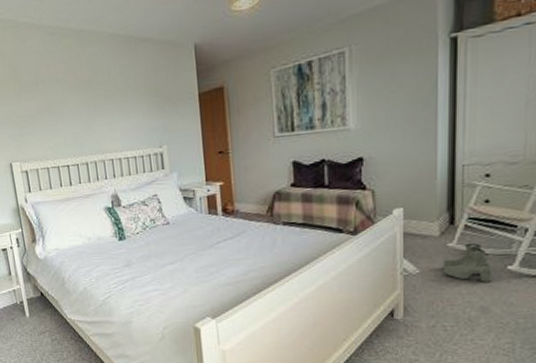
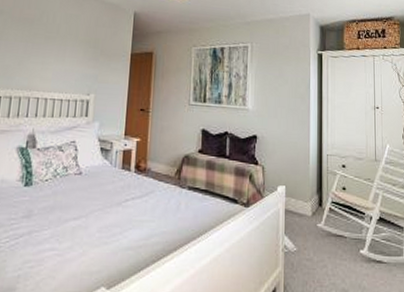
boots: present [442,242,492,284] -> none [314,225,349,266]

